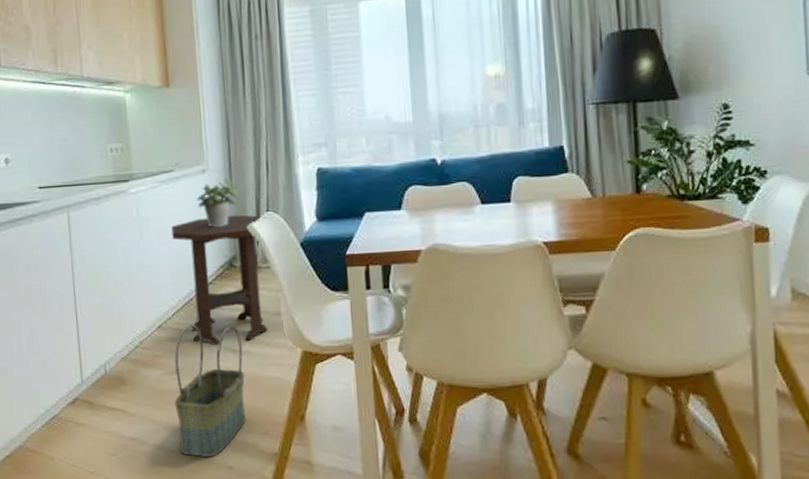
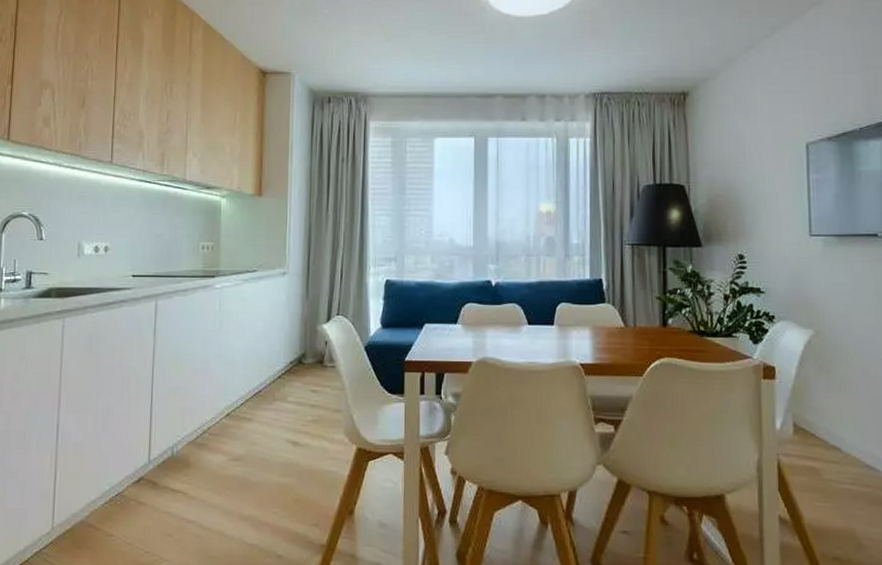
side table: present [171,214,268,346] -> none [249,316,331,437]
basket: present [174,324,246,458] -> none [233,414,302,545]
potted plant: present [196,178,240,227] -> none [275,282,315,325]

